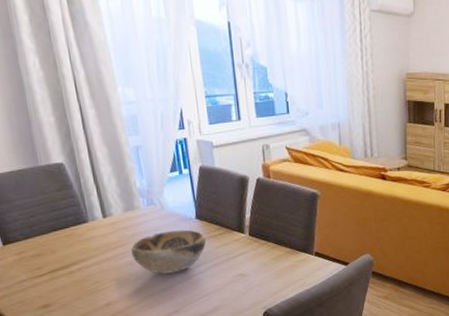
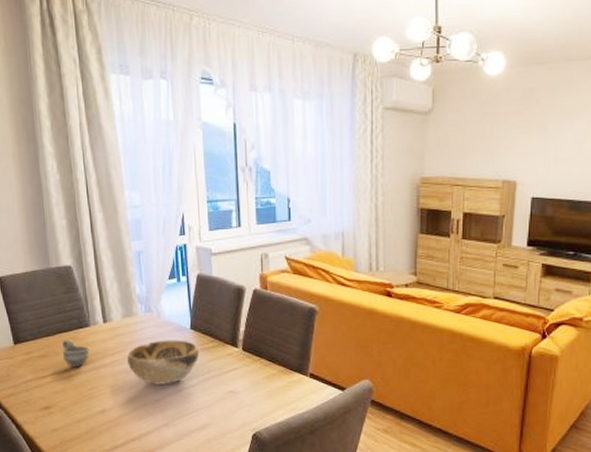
cup: none [58,236,90,264] -> present [62,339,90,368]

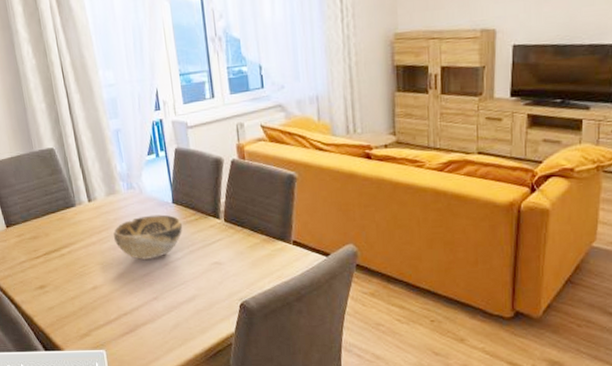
cup: present [62,339,90,368] -> none [51,219,78,247]

